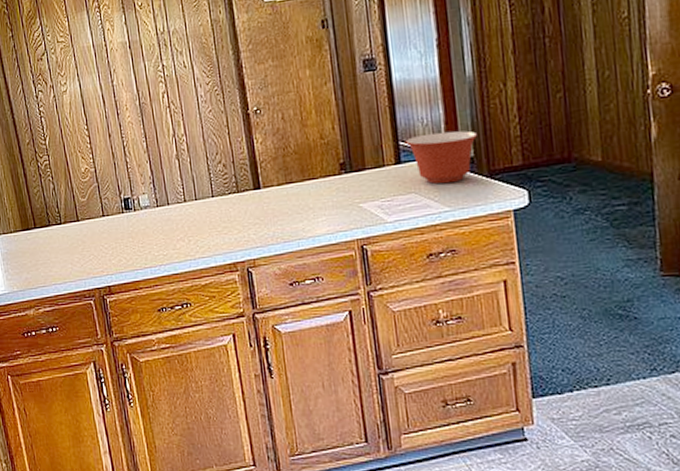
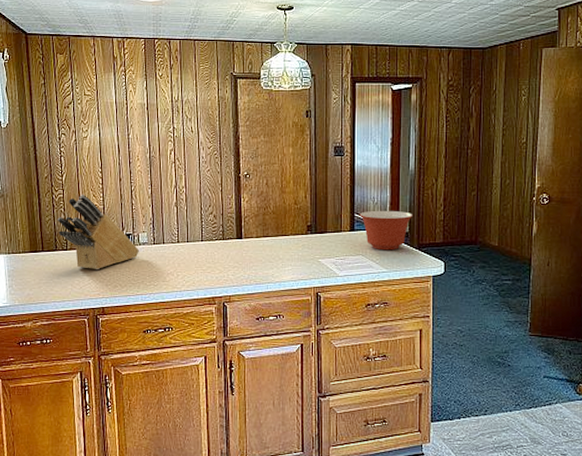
knife block: none [45,158,142,243] -> present [56,195,139,269]

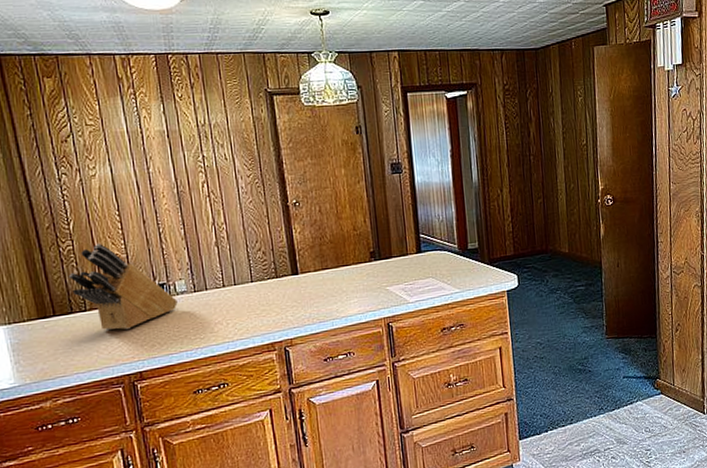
mixing bowl: present [359,210,413,251] -> none [425,226,482,270]

